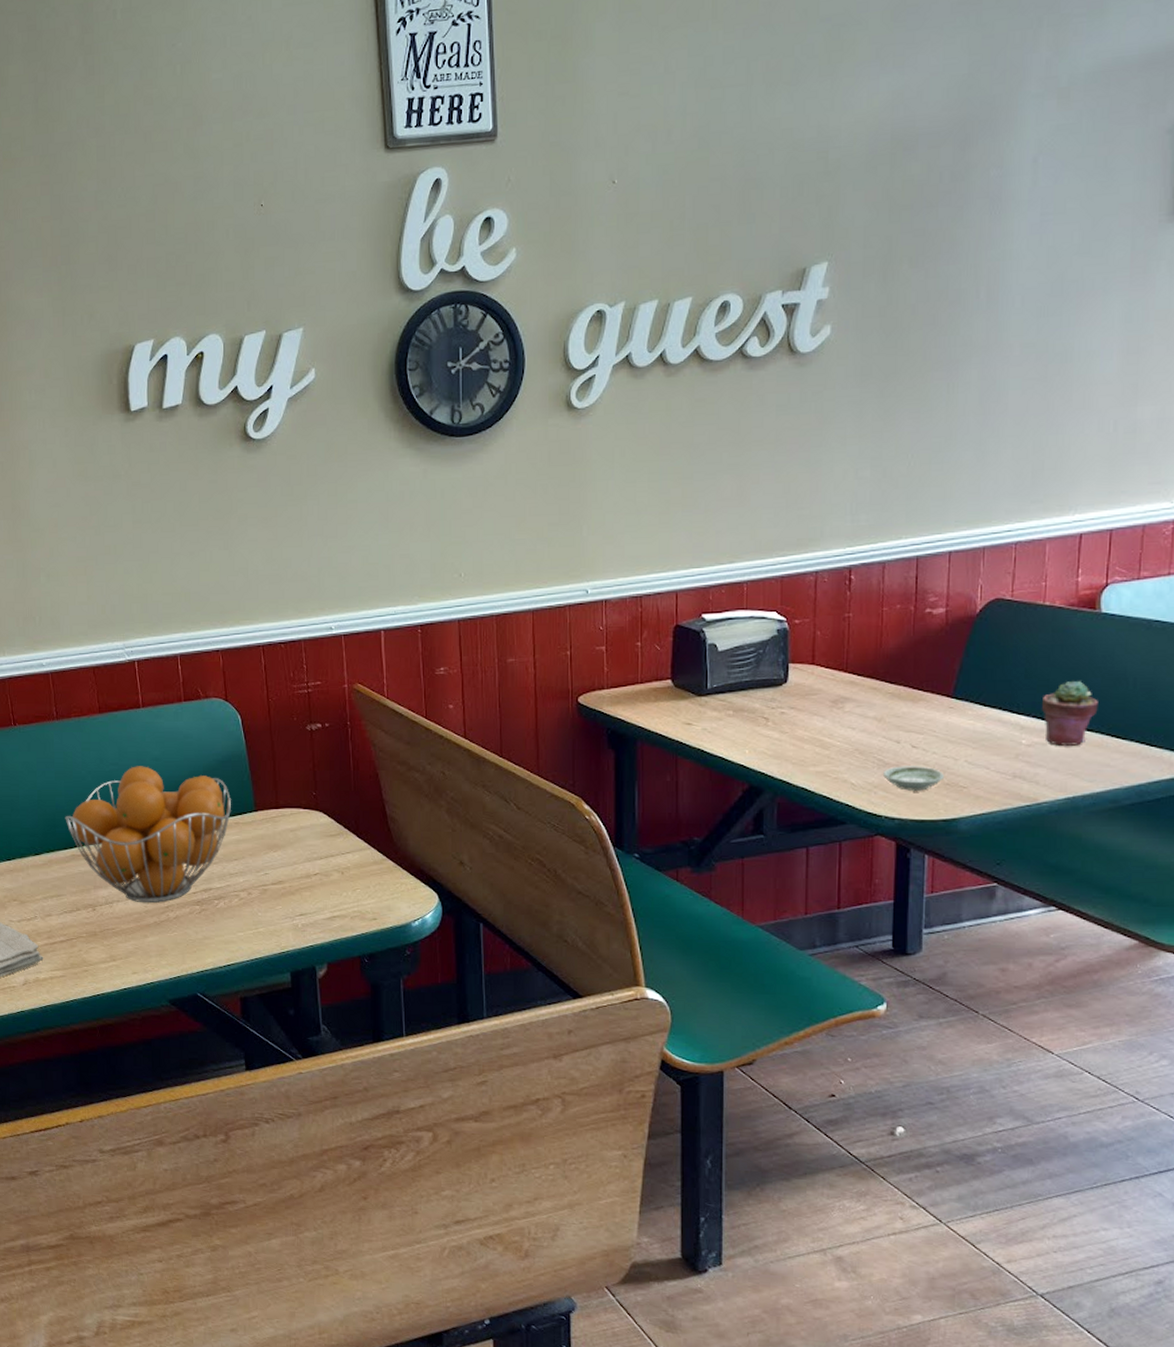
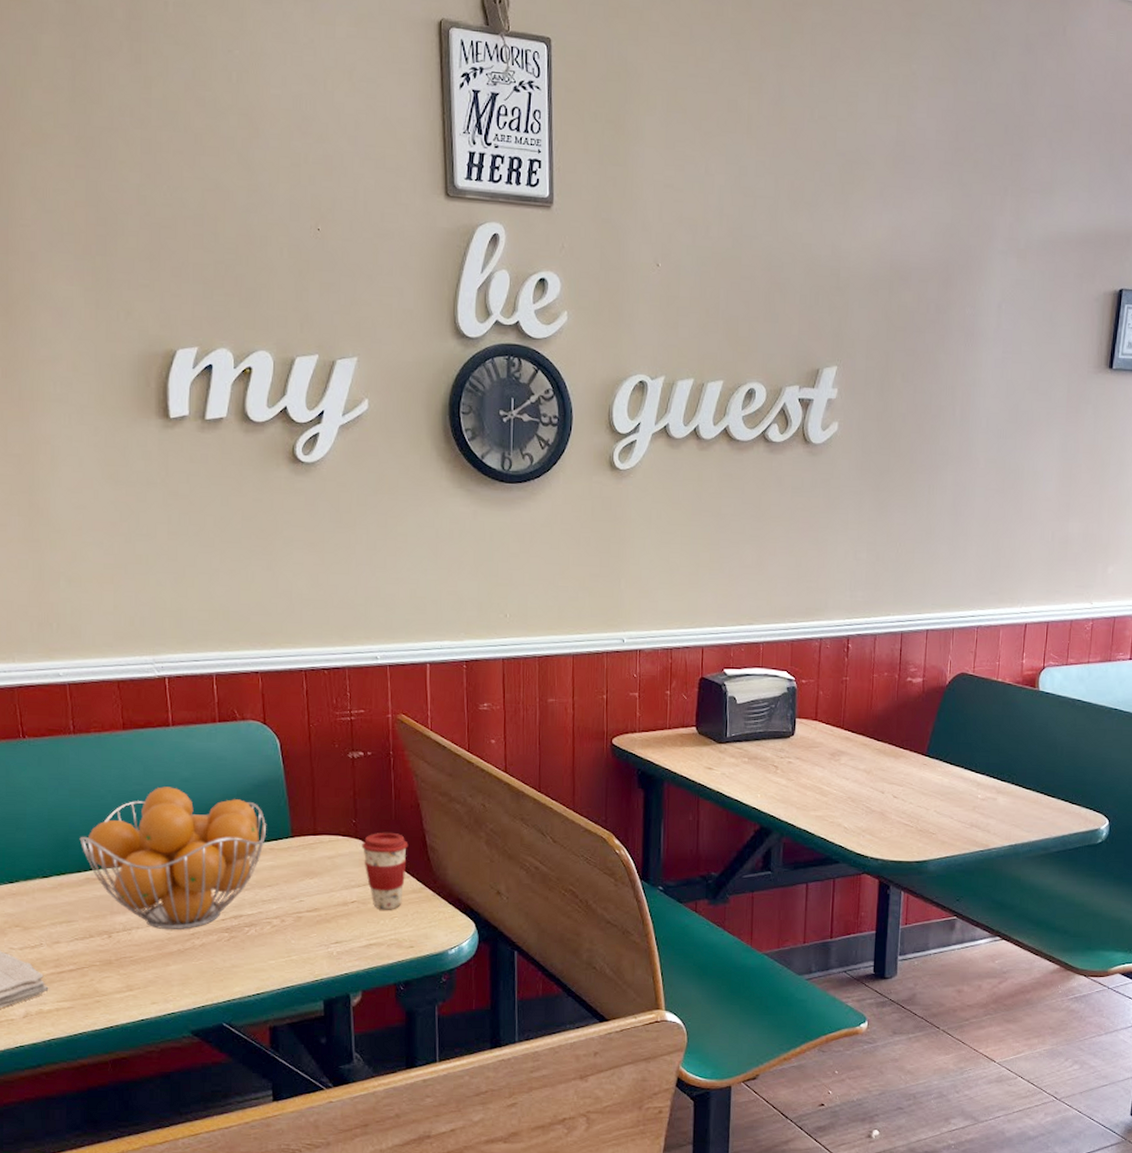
coffee cup: none [322,803,368,882] -> present [361,832,409,910]
saucer: present [883,766,944,791] -> none [870,813,918,836]
potted succulent: present [1042,680,1098,746] -> none [994,746,1035,801]

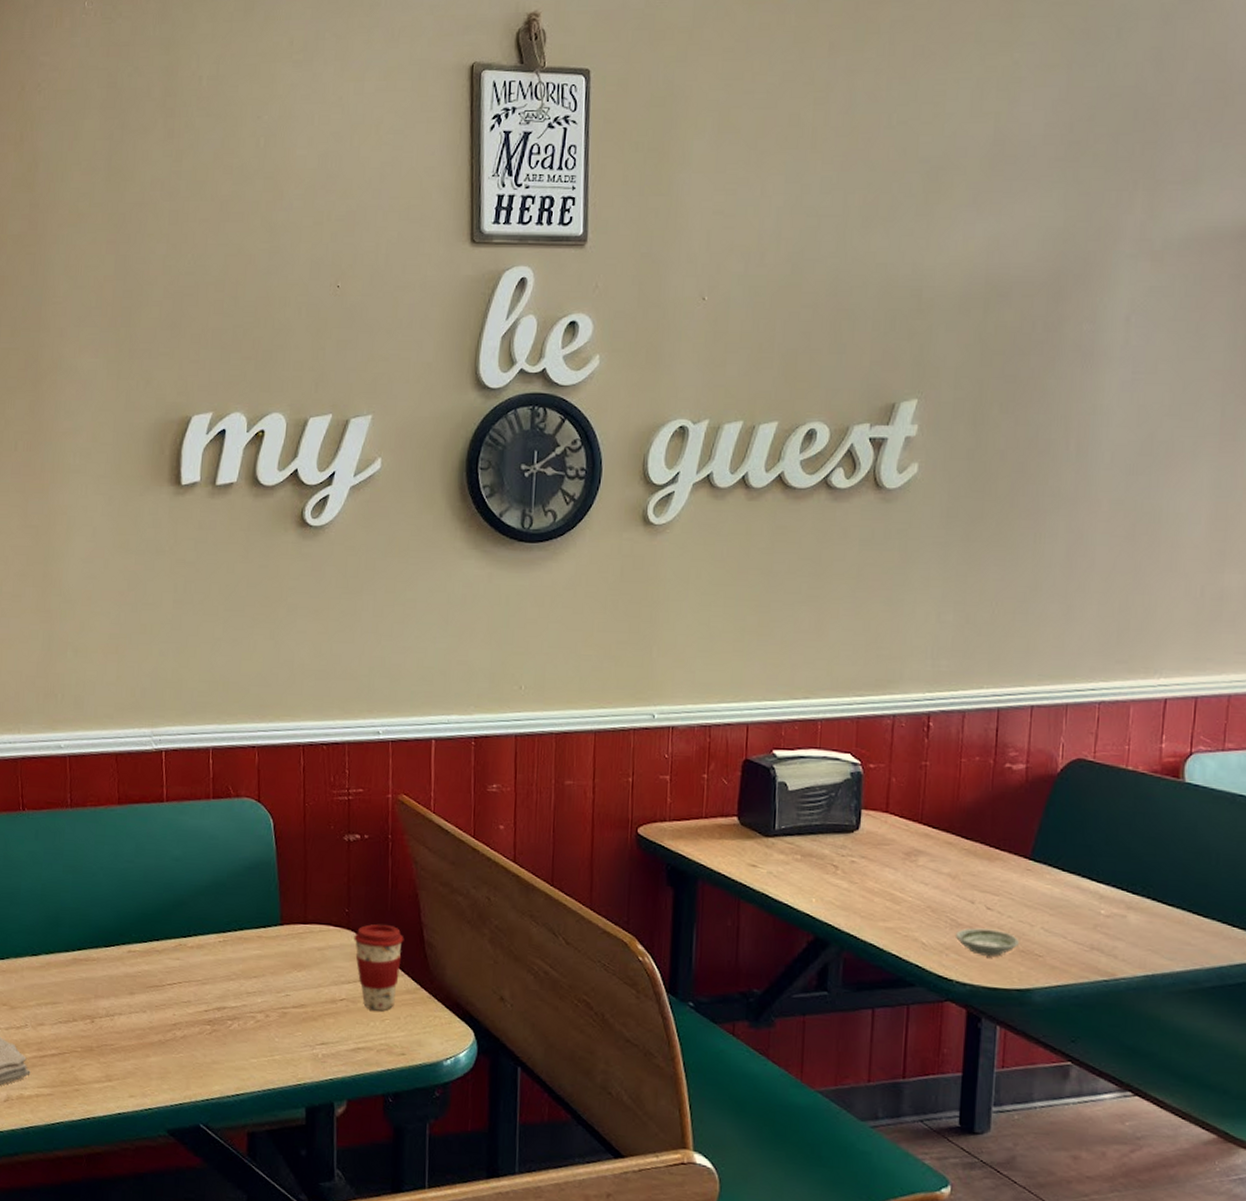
fruit basket: present [79,786,266,930] -> none [69,865,255,1019]
saucer: none [870,813,918,836] -> present [956,928,1019,956]

